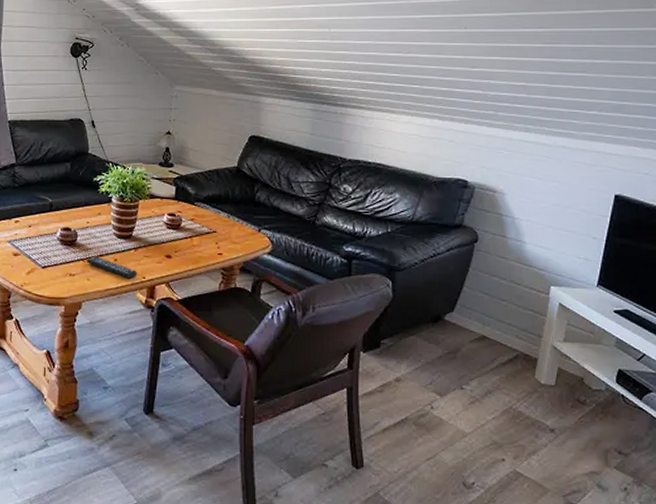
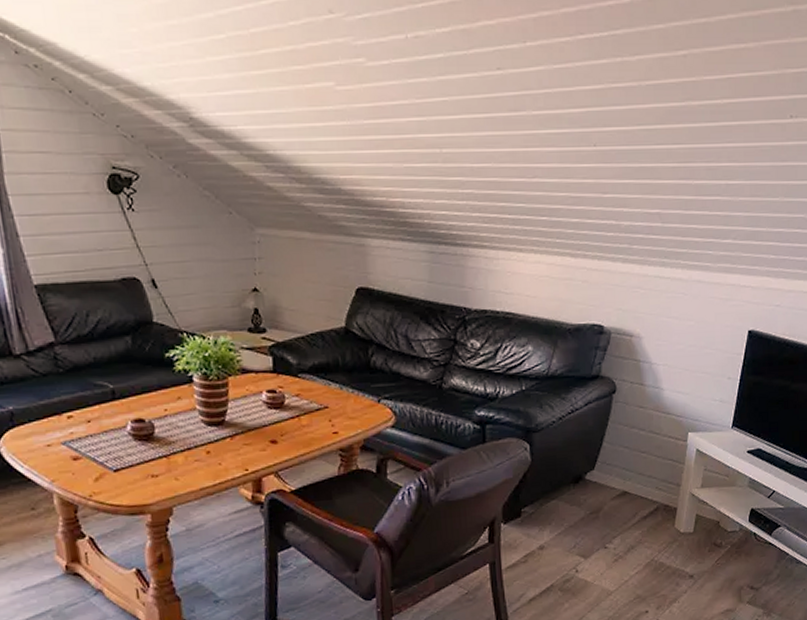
remote control: present [86,256,137,279] -> none [170,450,237,473]

